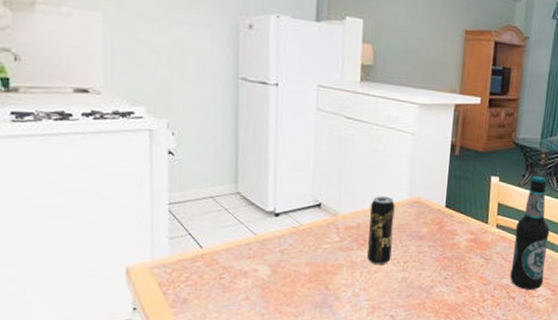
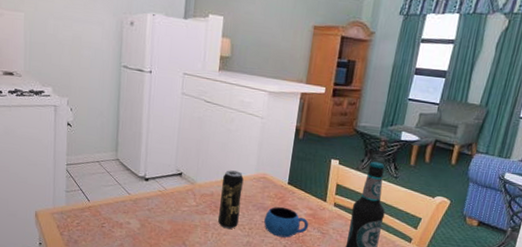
mug: none [421,233,471,268] -> present [264,206,309,238]

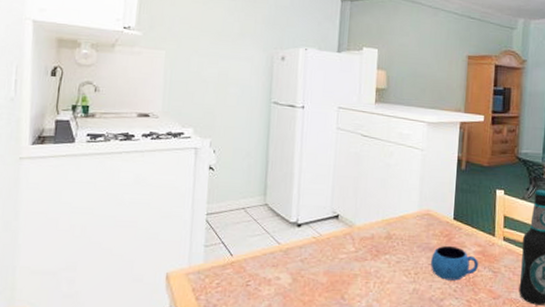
beverage can: present [218,170,244,229] -> none [380,208,406,275]

